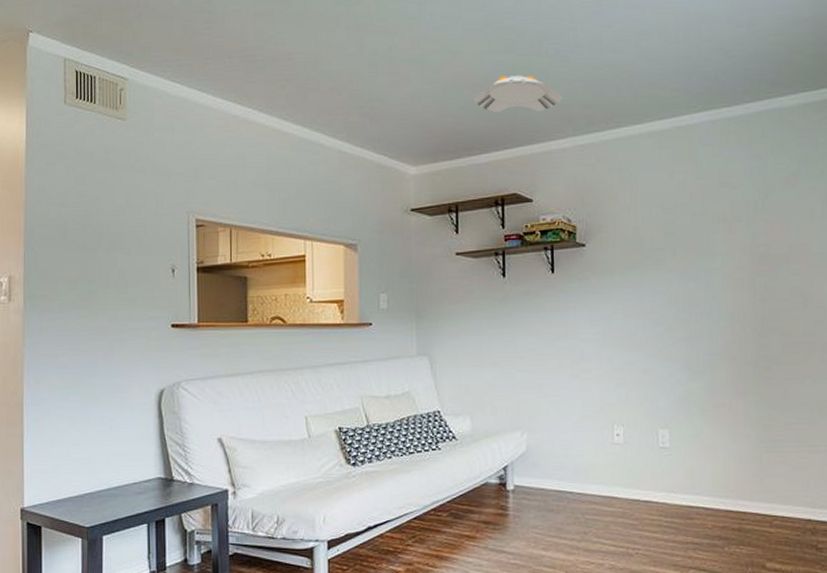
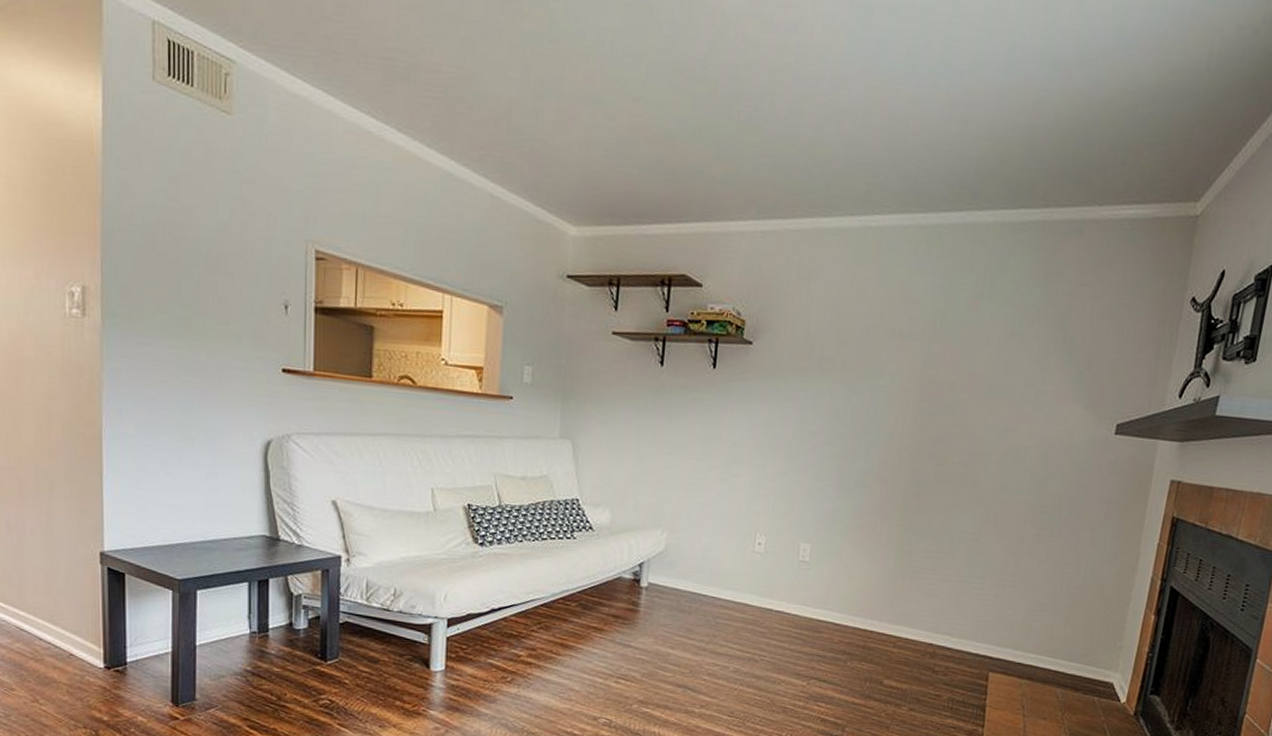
ceiling light fixture: present [473,75,562,113] -> none [650,136,749,185]

